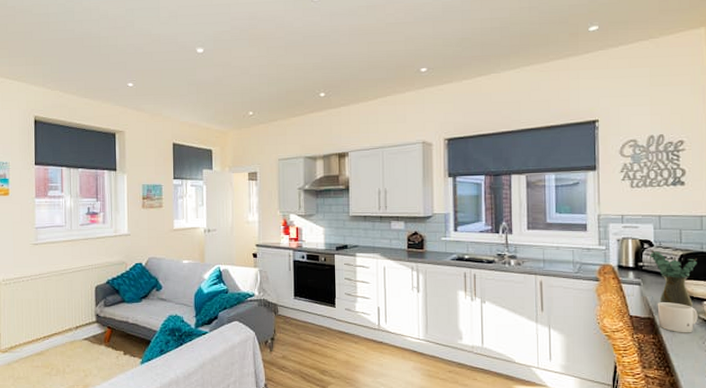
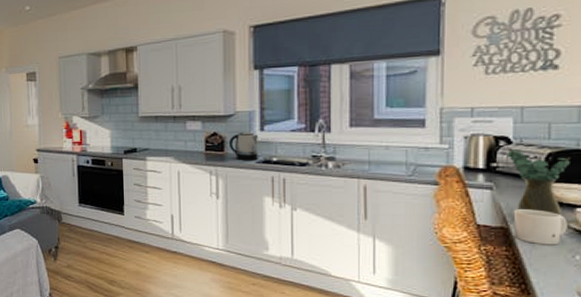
kettle: none [427,232,453,258] -> present [228,131,258,161]

